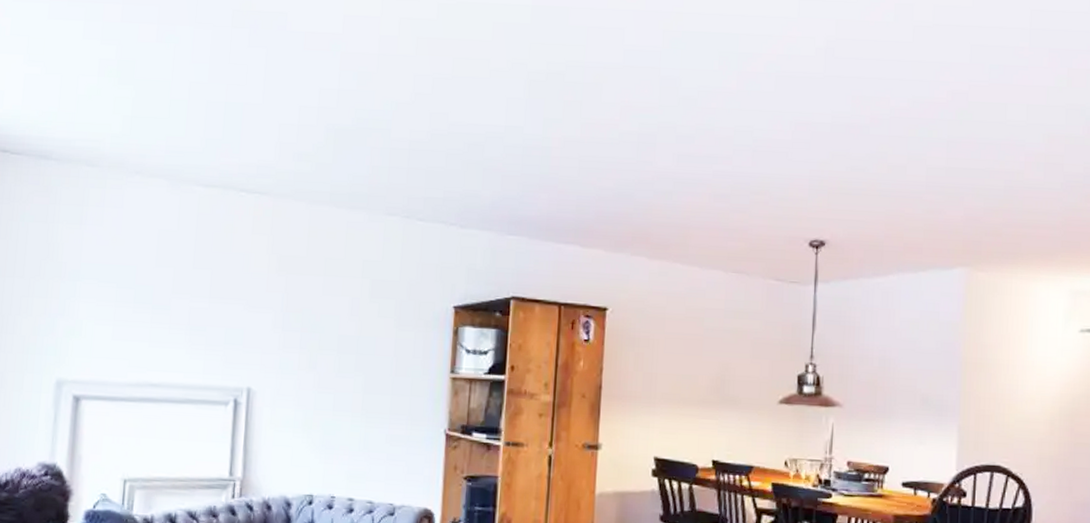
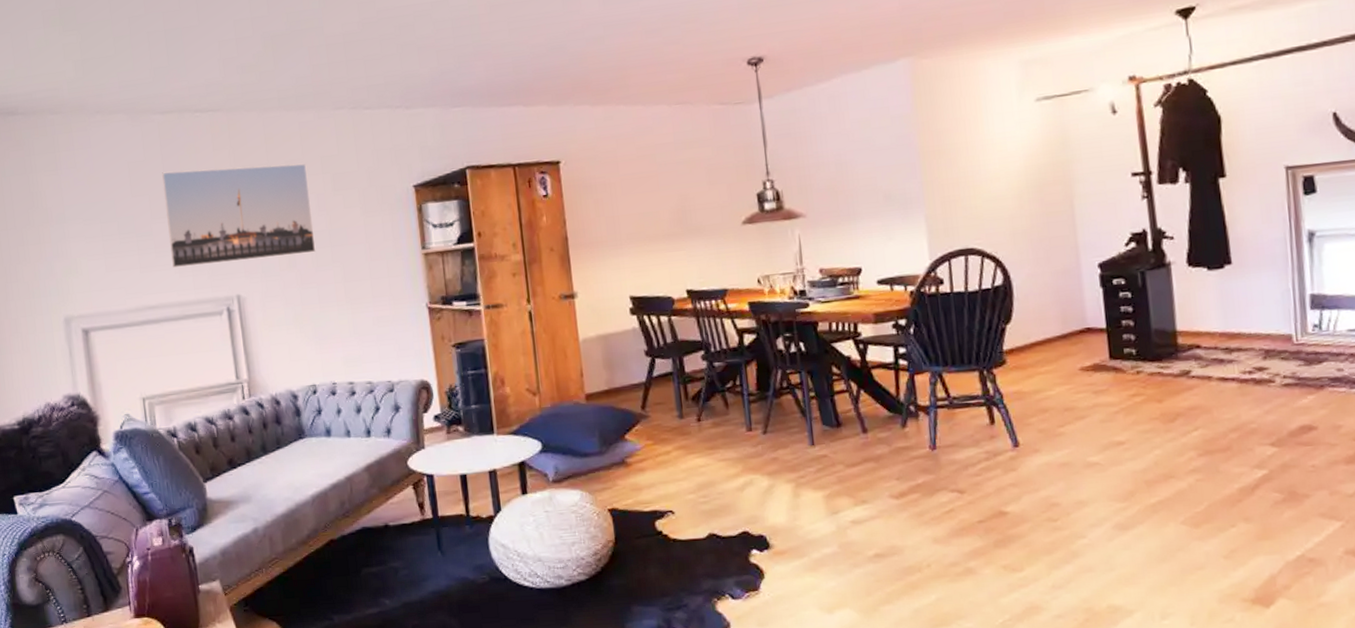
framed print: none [185,247,347,357] -> present [162,164,316,267]

